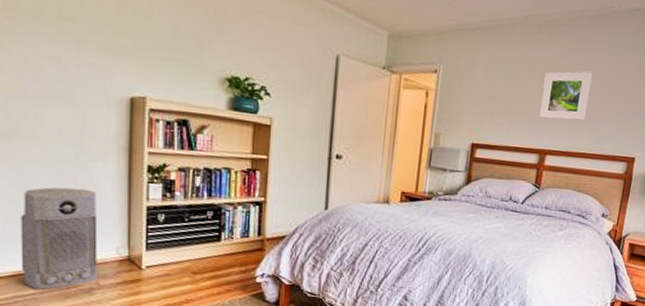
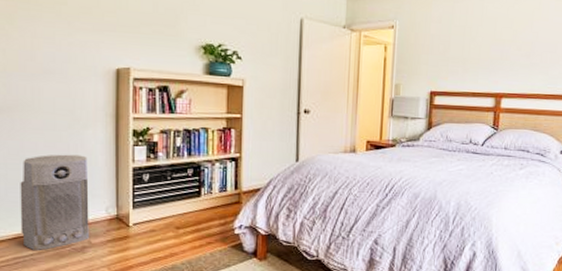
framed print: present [539,71,592,121] -> none [492,18,540,64]

